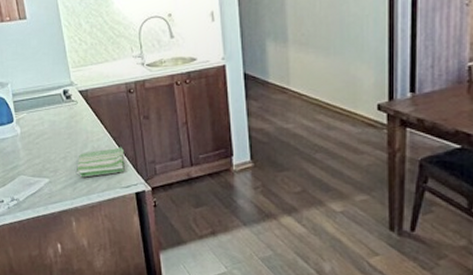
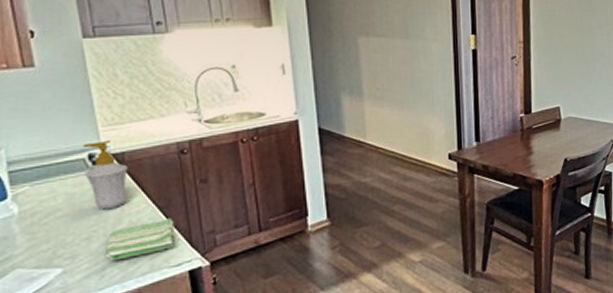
soap bottle: none [60,79,91,136] -> present [83,139,128,210]

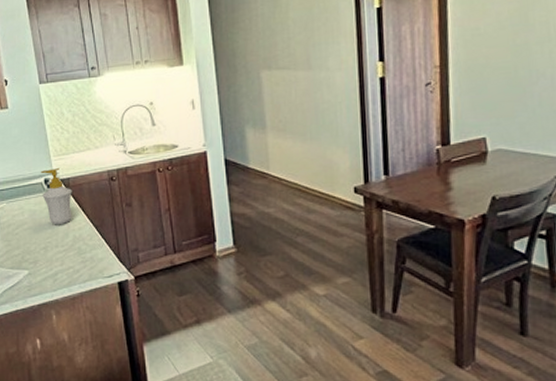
dish towel: present [106,218,175,261] -> none [57,236,107,268]

